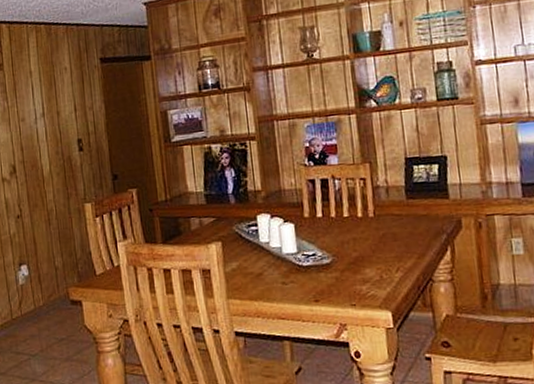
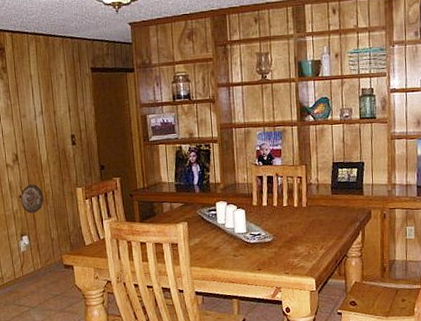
decorative plate: none [18,201,46,237] -> present [20,184,44,213]

